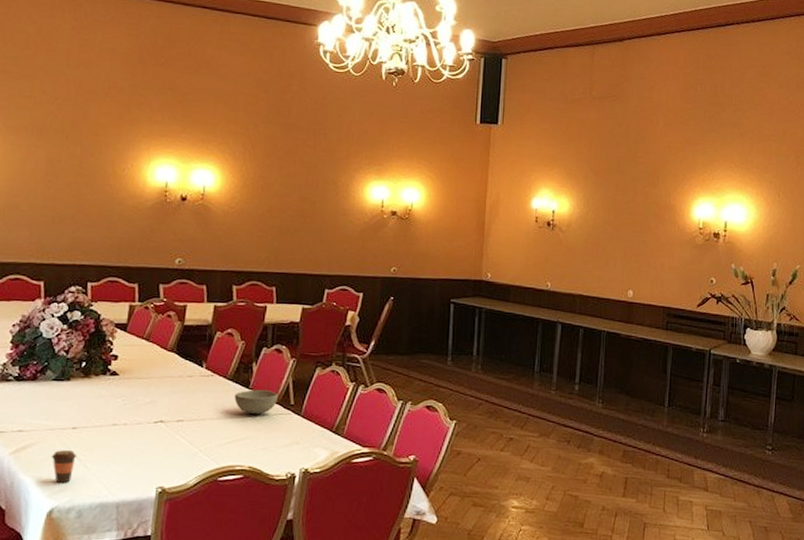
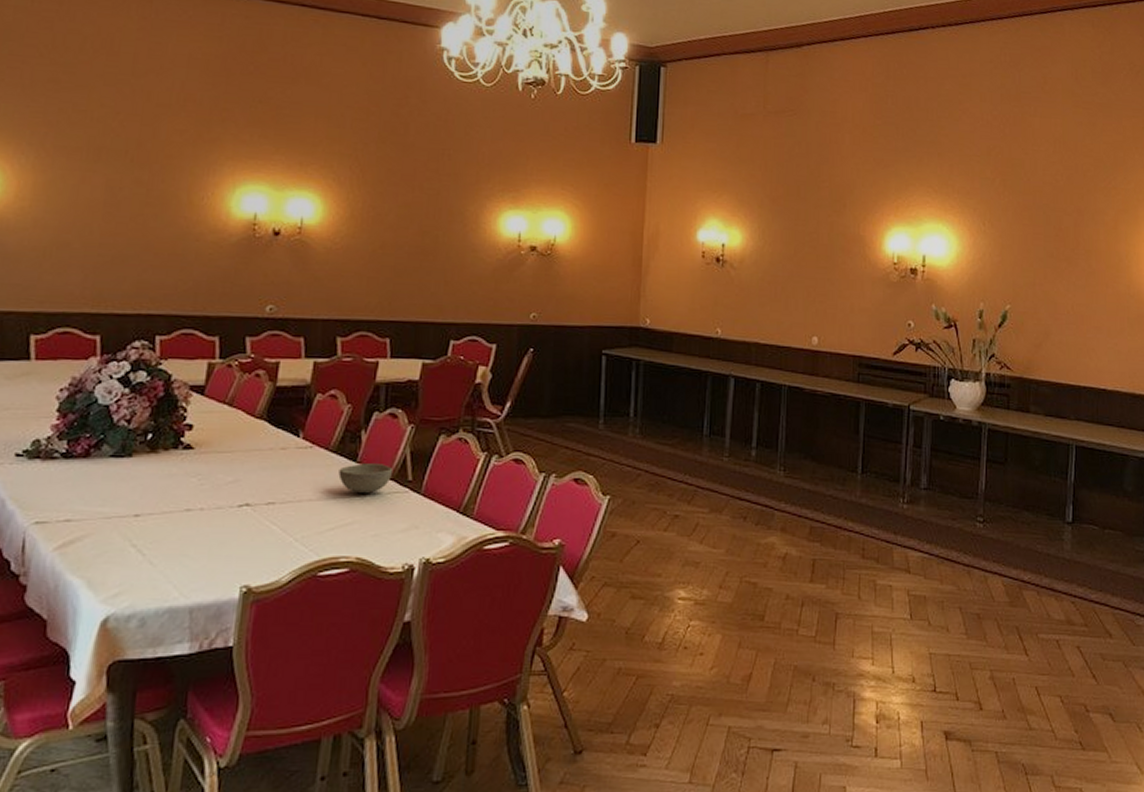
coffee cup: present [52,450,76,483] -> none [108,543,139,584]

